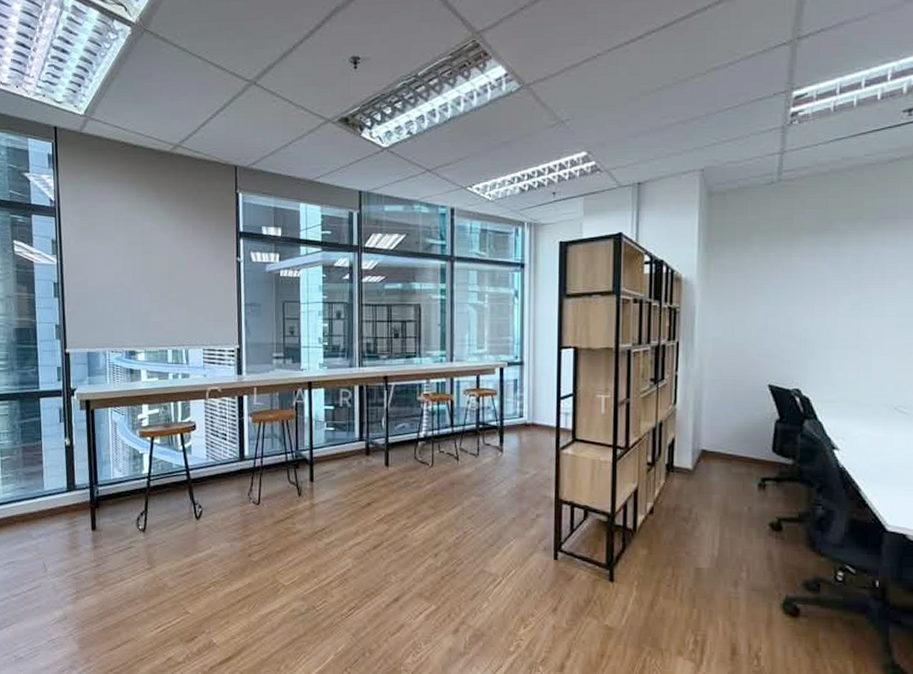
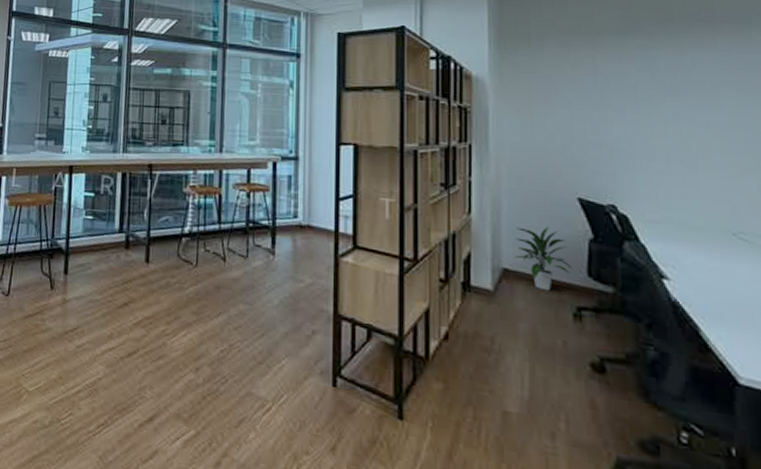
indoor plant: none [711,411,760,467] -> present [514,226,573,292]

